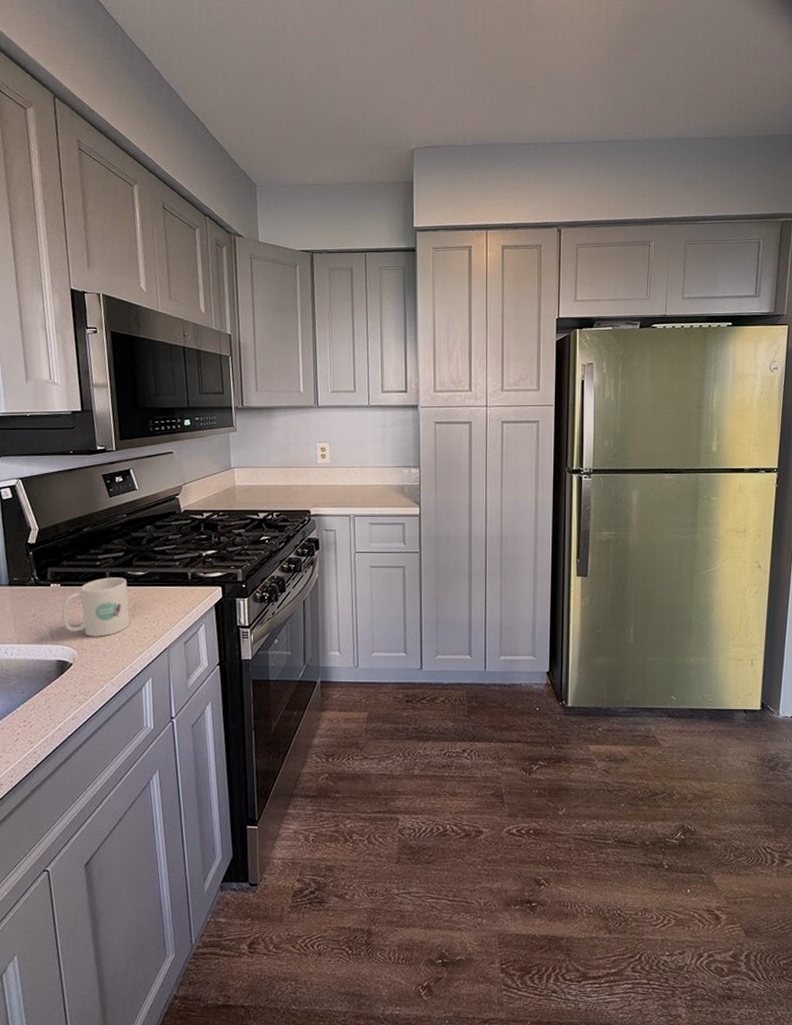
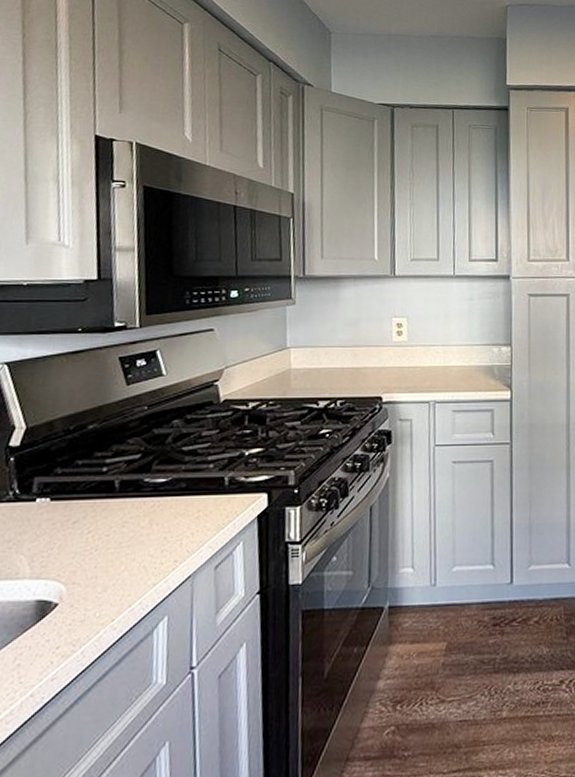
mug: present [62,577,131,637] -> none [48,486,144,566]

